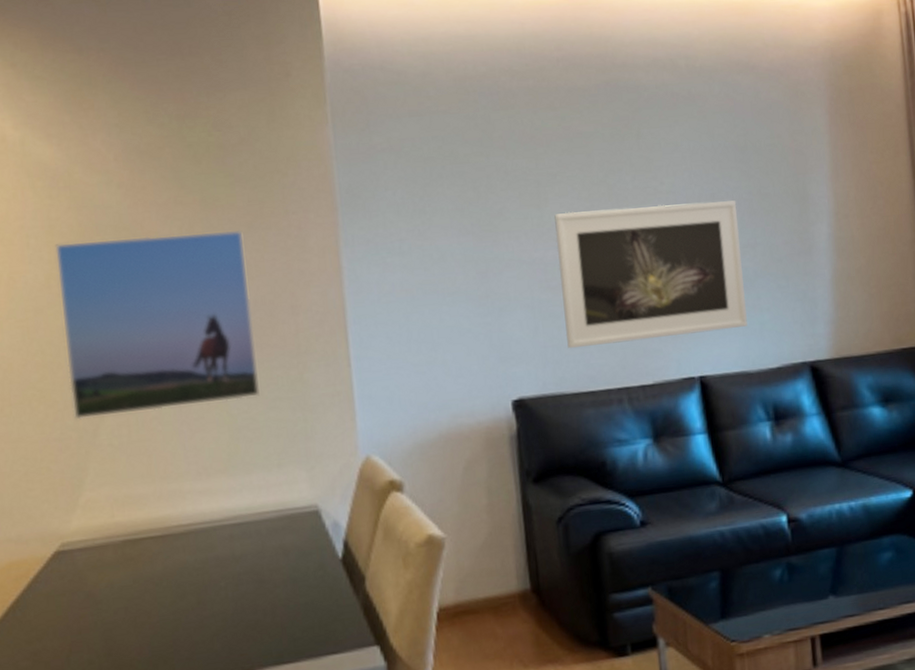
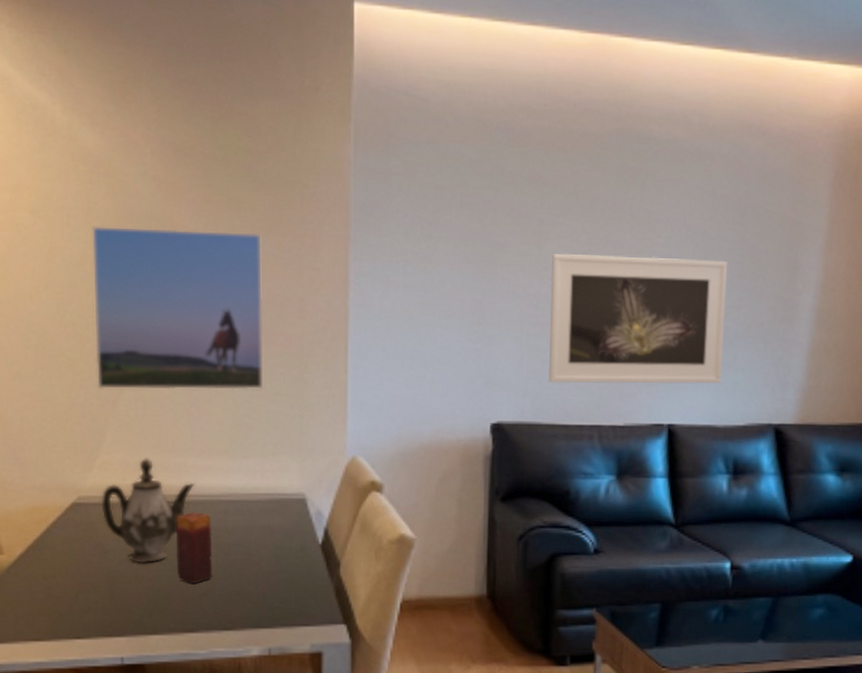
teapot: none [87,489,194,611] -> present [101,458,195,564]
candle: none [175,541,223,625] -> present [176,512,213,583]

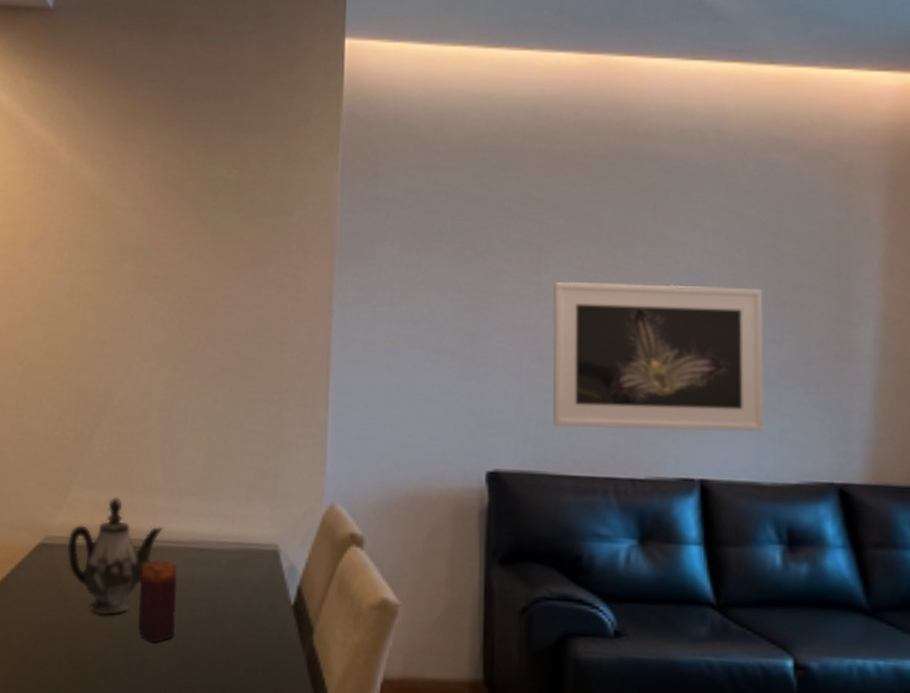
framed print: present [92,226,264,390] -> none [75,259,245,427]

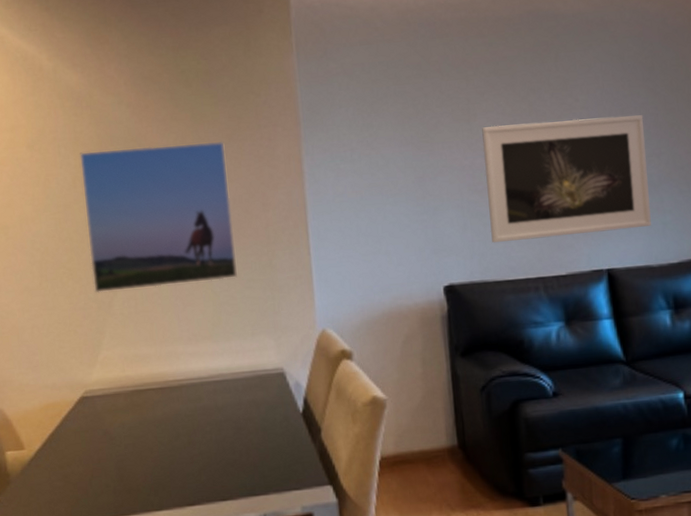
teapot: present [67,497,163,616] -> none [105,350,186,447]
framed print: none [75,259,245,427] -> present [79,141,237,294]
candle: present [137,559,178,643] -> none [172,394,208,460]

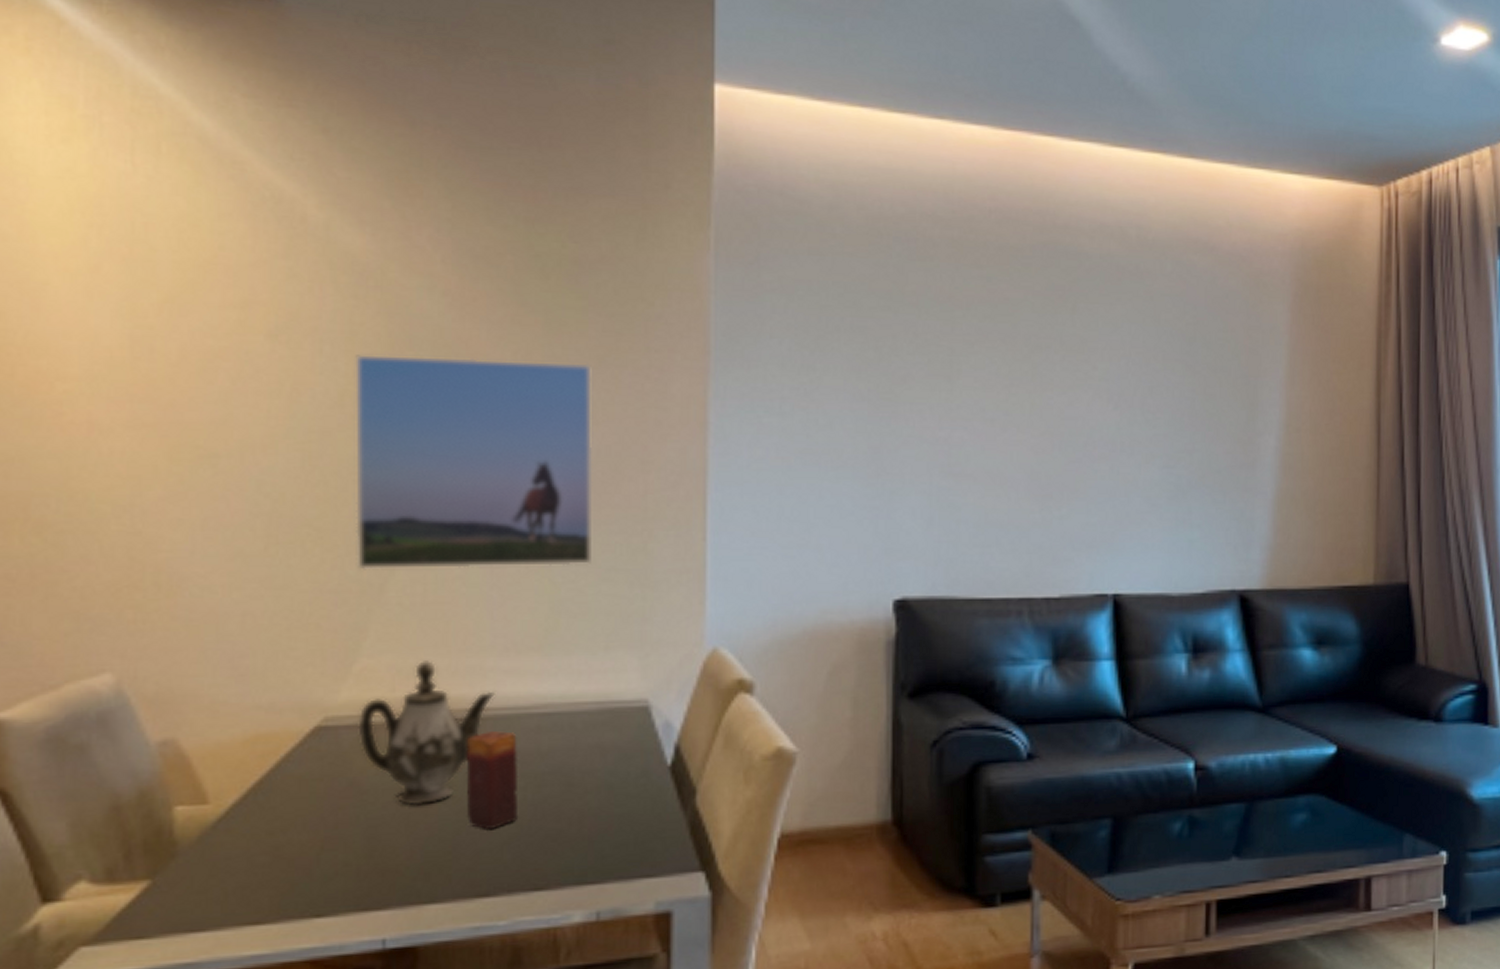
teapot: none [105,350,186,447] -> present [358,661,495,806]
candle: none [172,394,208,460] -> present [466,731,519,829]
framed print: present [482,115,651,243] -> none [964,388,1177,547]

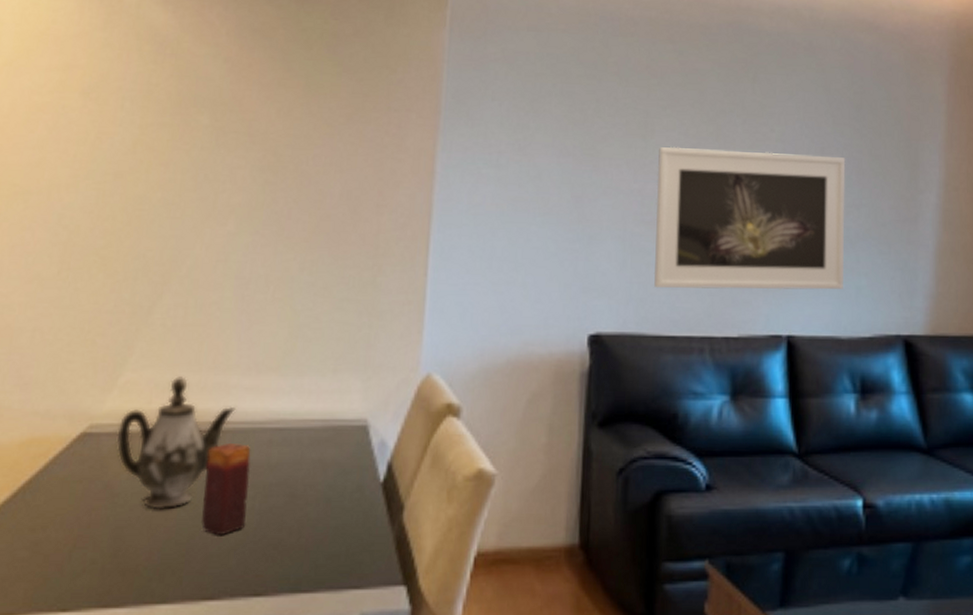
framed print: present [355,355,593,570] -> none [132,110,341,295]
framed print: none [964,388,1177,547] -> present [653,146,846,290]

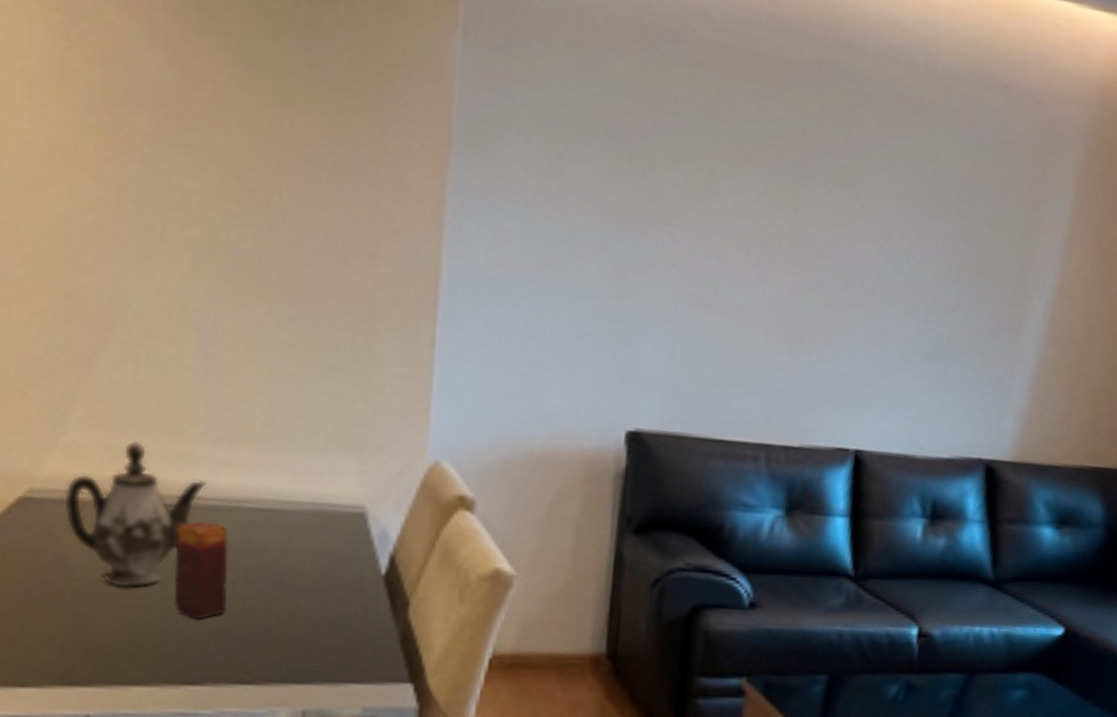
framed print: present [653,146,846,290] -> none [706,215,947,403]

